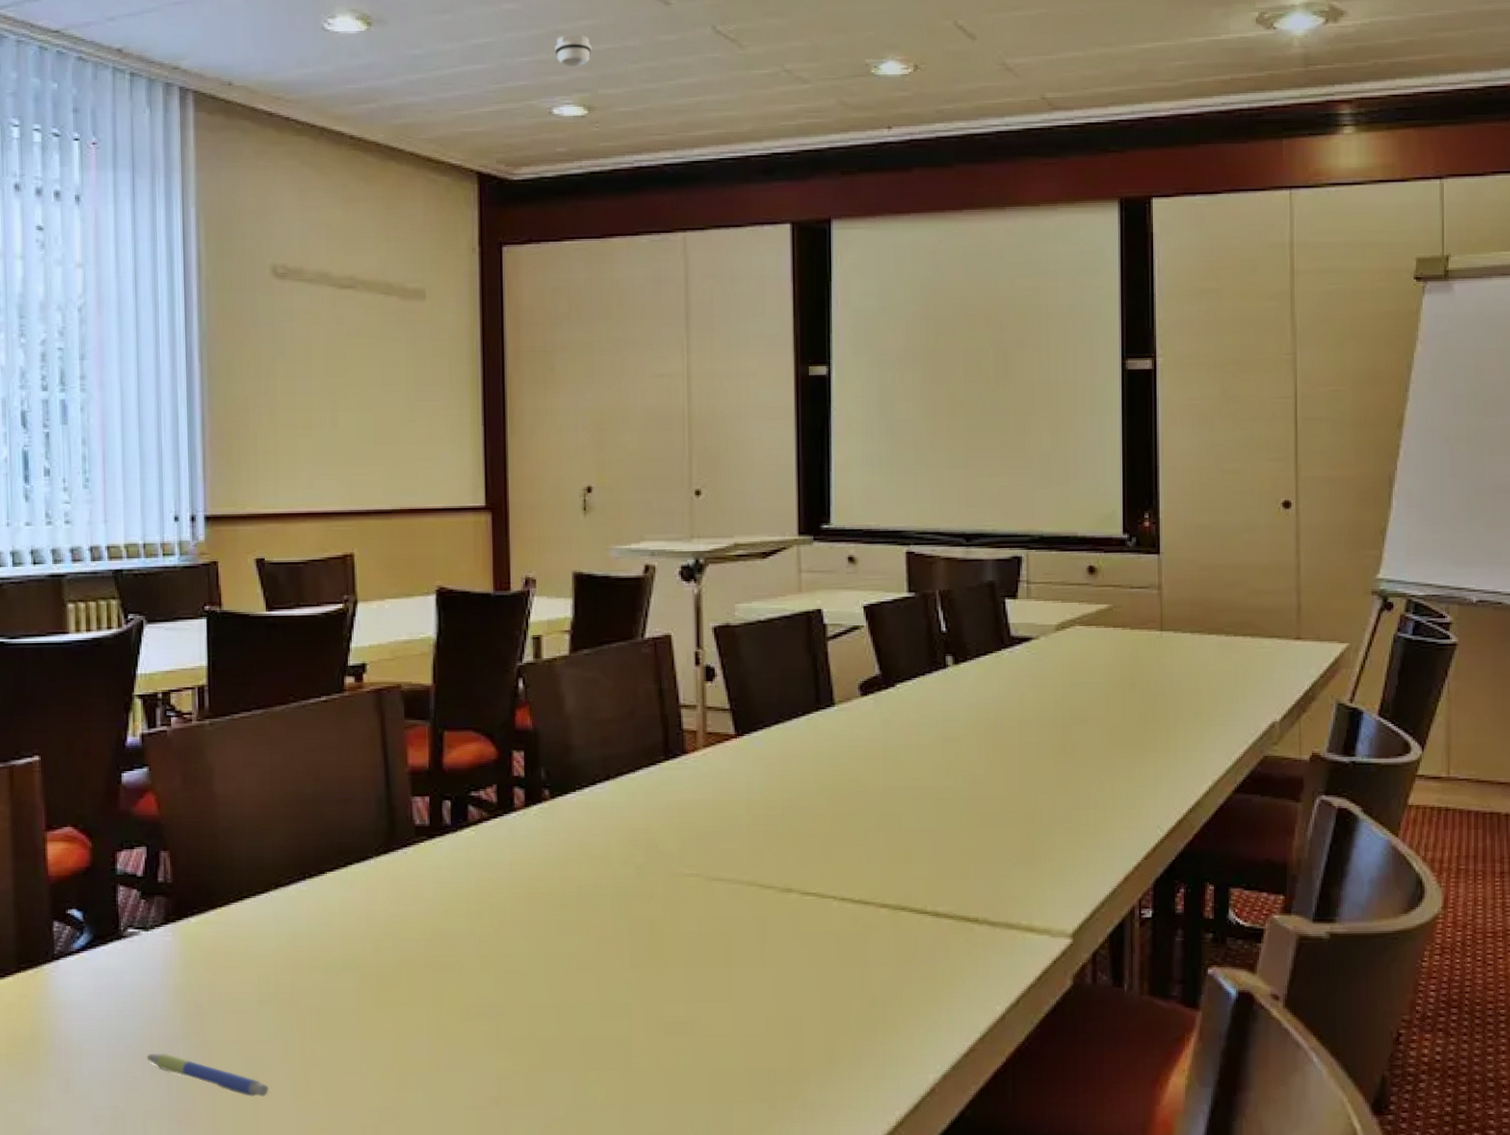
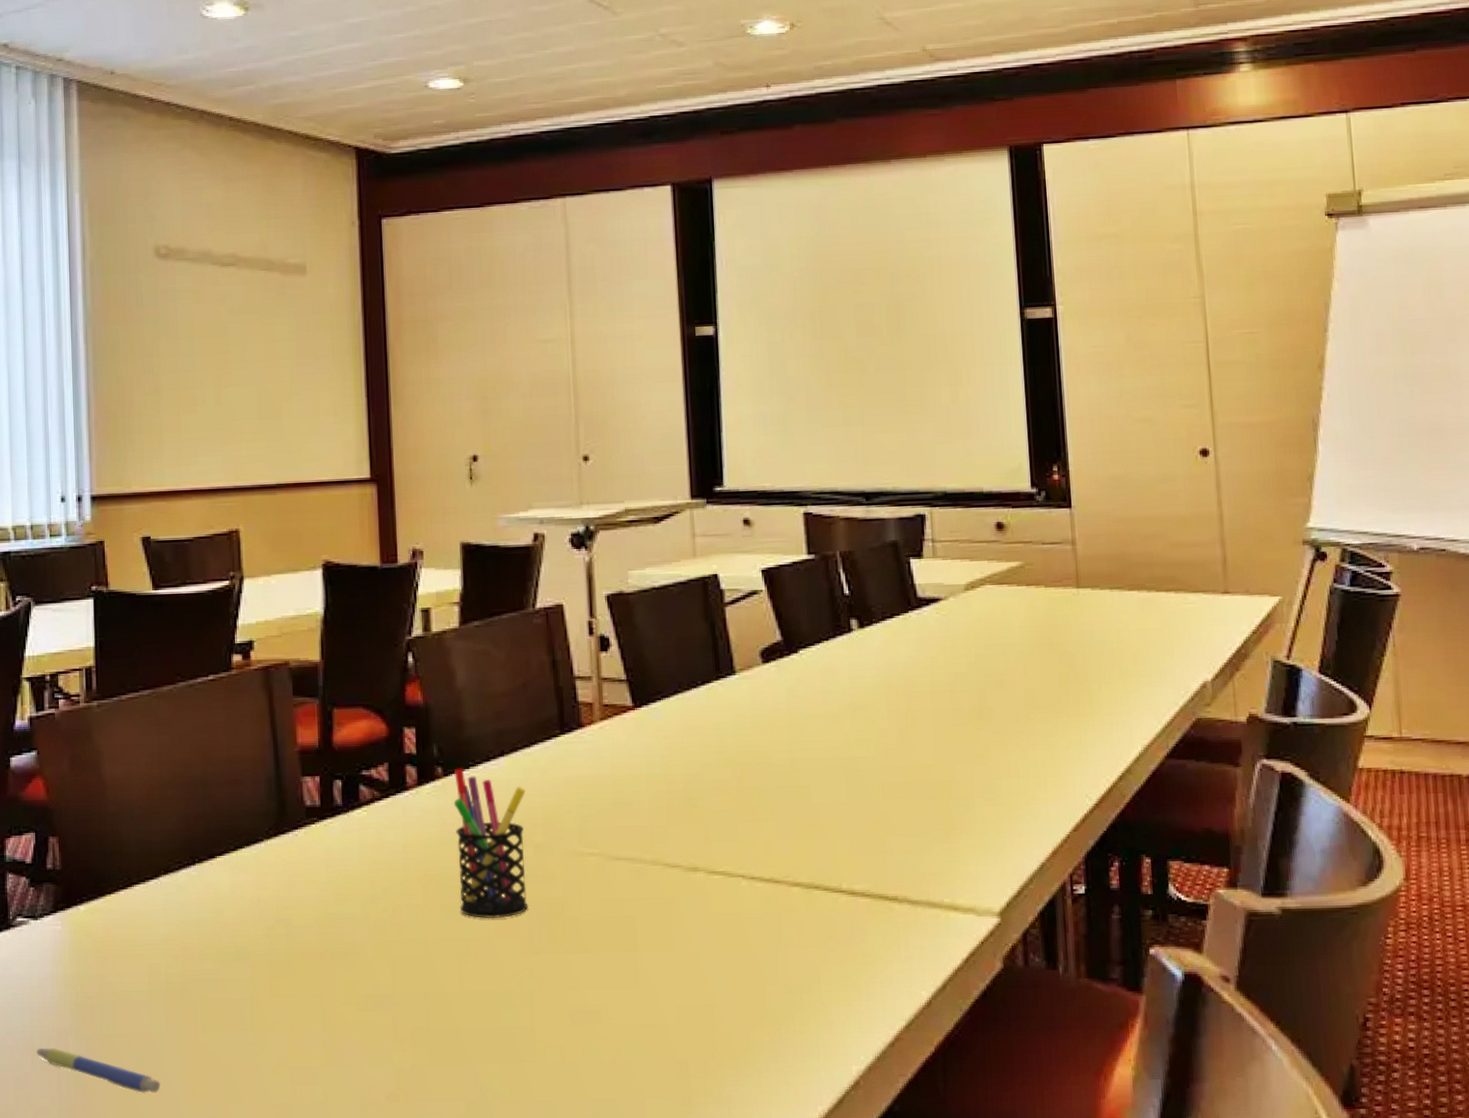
smoke detector: present [555,33,592,67] -> none [429,8,466,42]
pen holder: none [559,791,629,935] -> present [453,768,528,919]

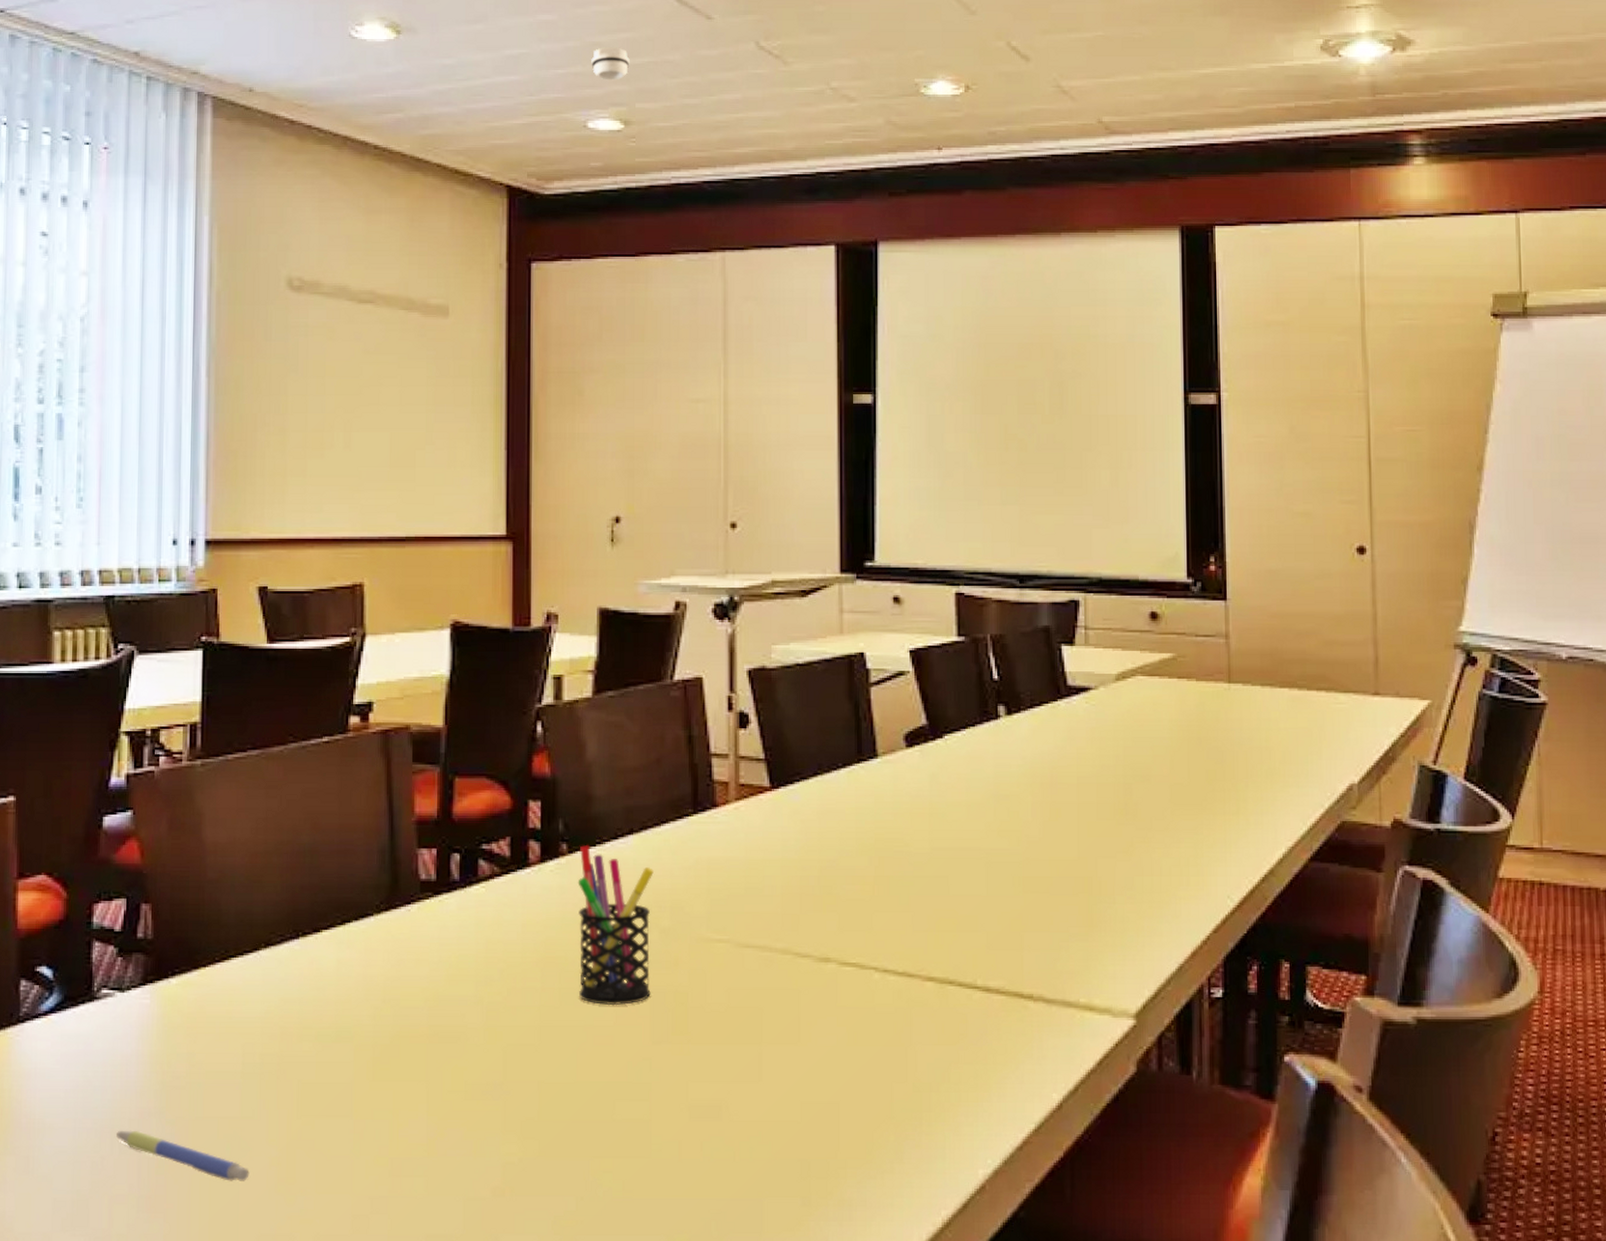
smoke detector: none [429,8,466,42] -> present [591,46,630,80]

